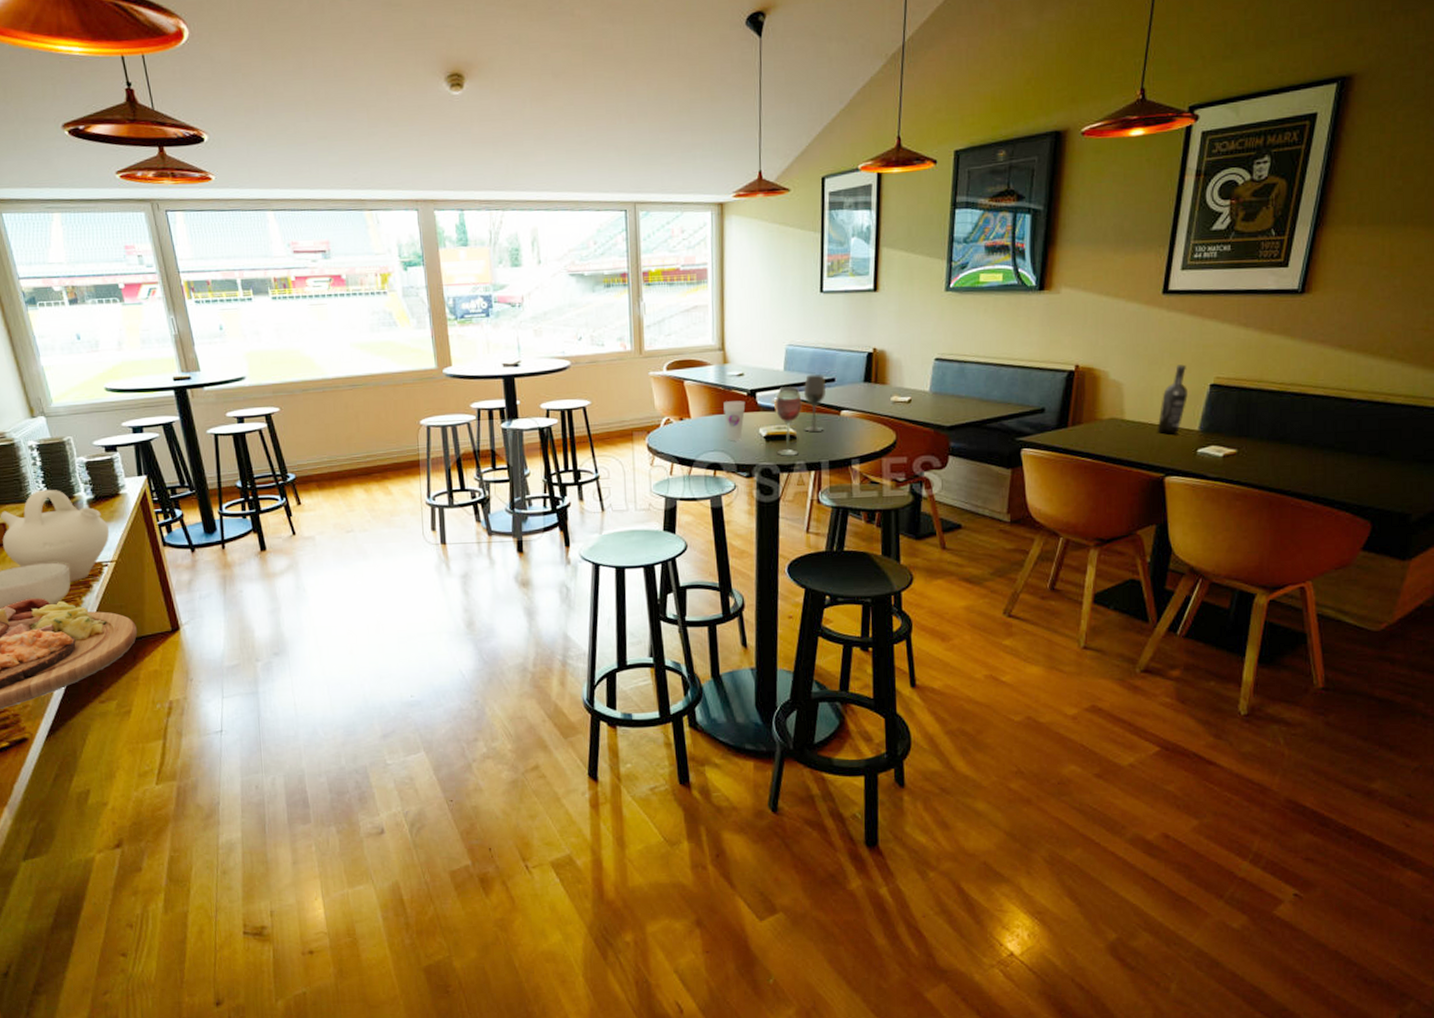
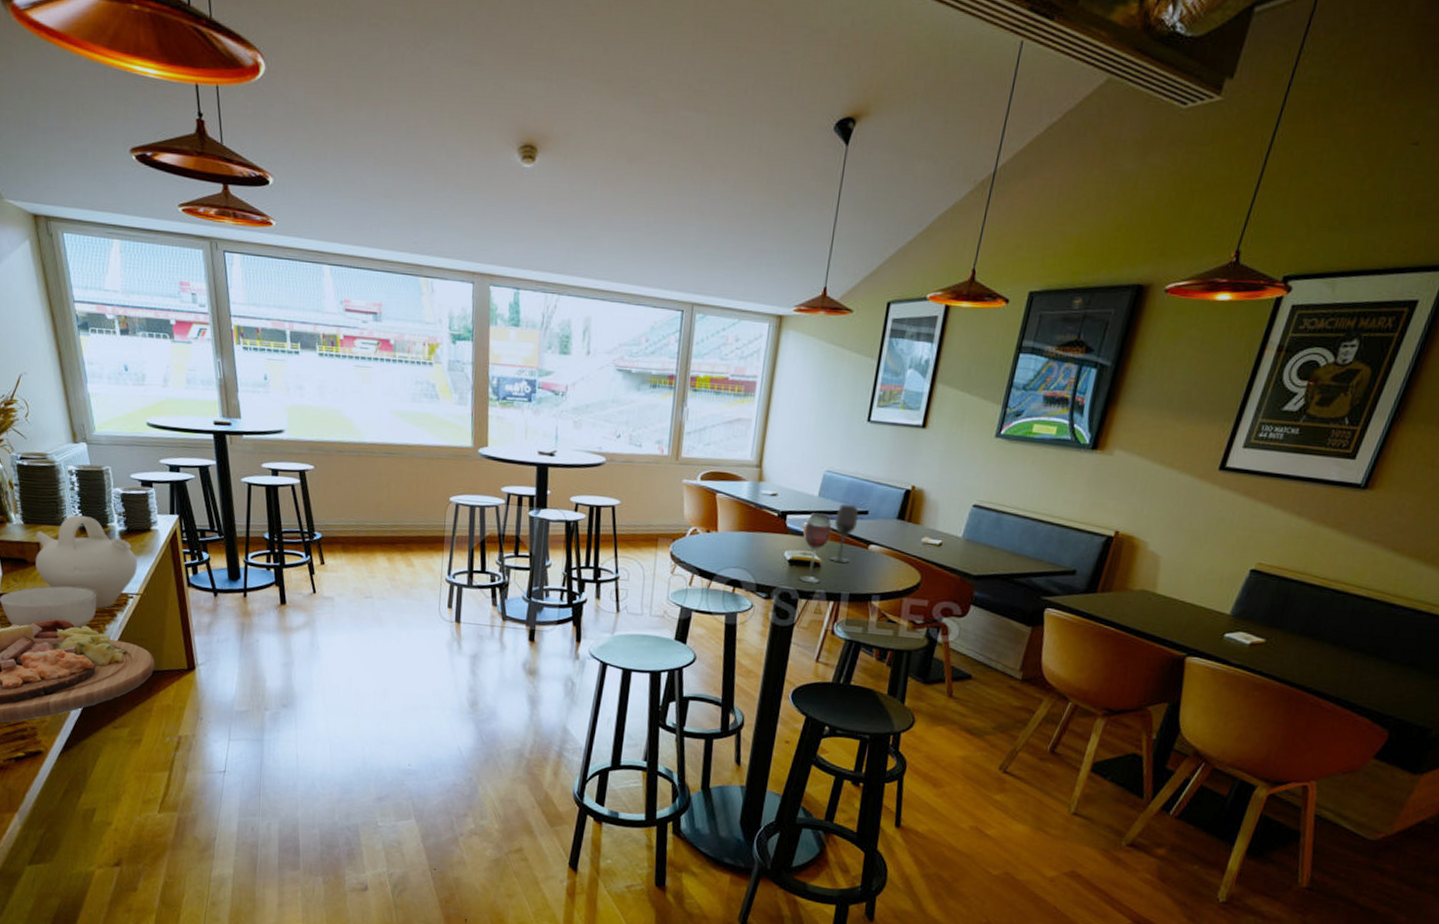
cup: present [723,401,746,442] -> none [751,519,775,561]
wine bottle: present [1157,364,1188,435] -> none [1187,545,1230,615]

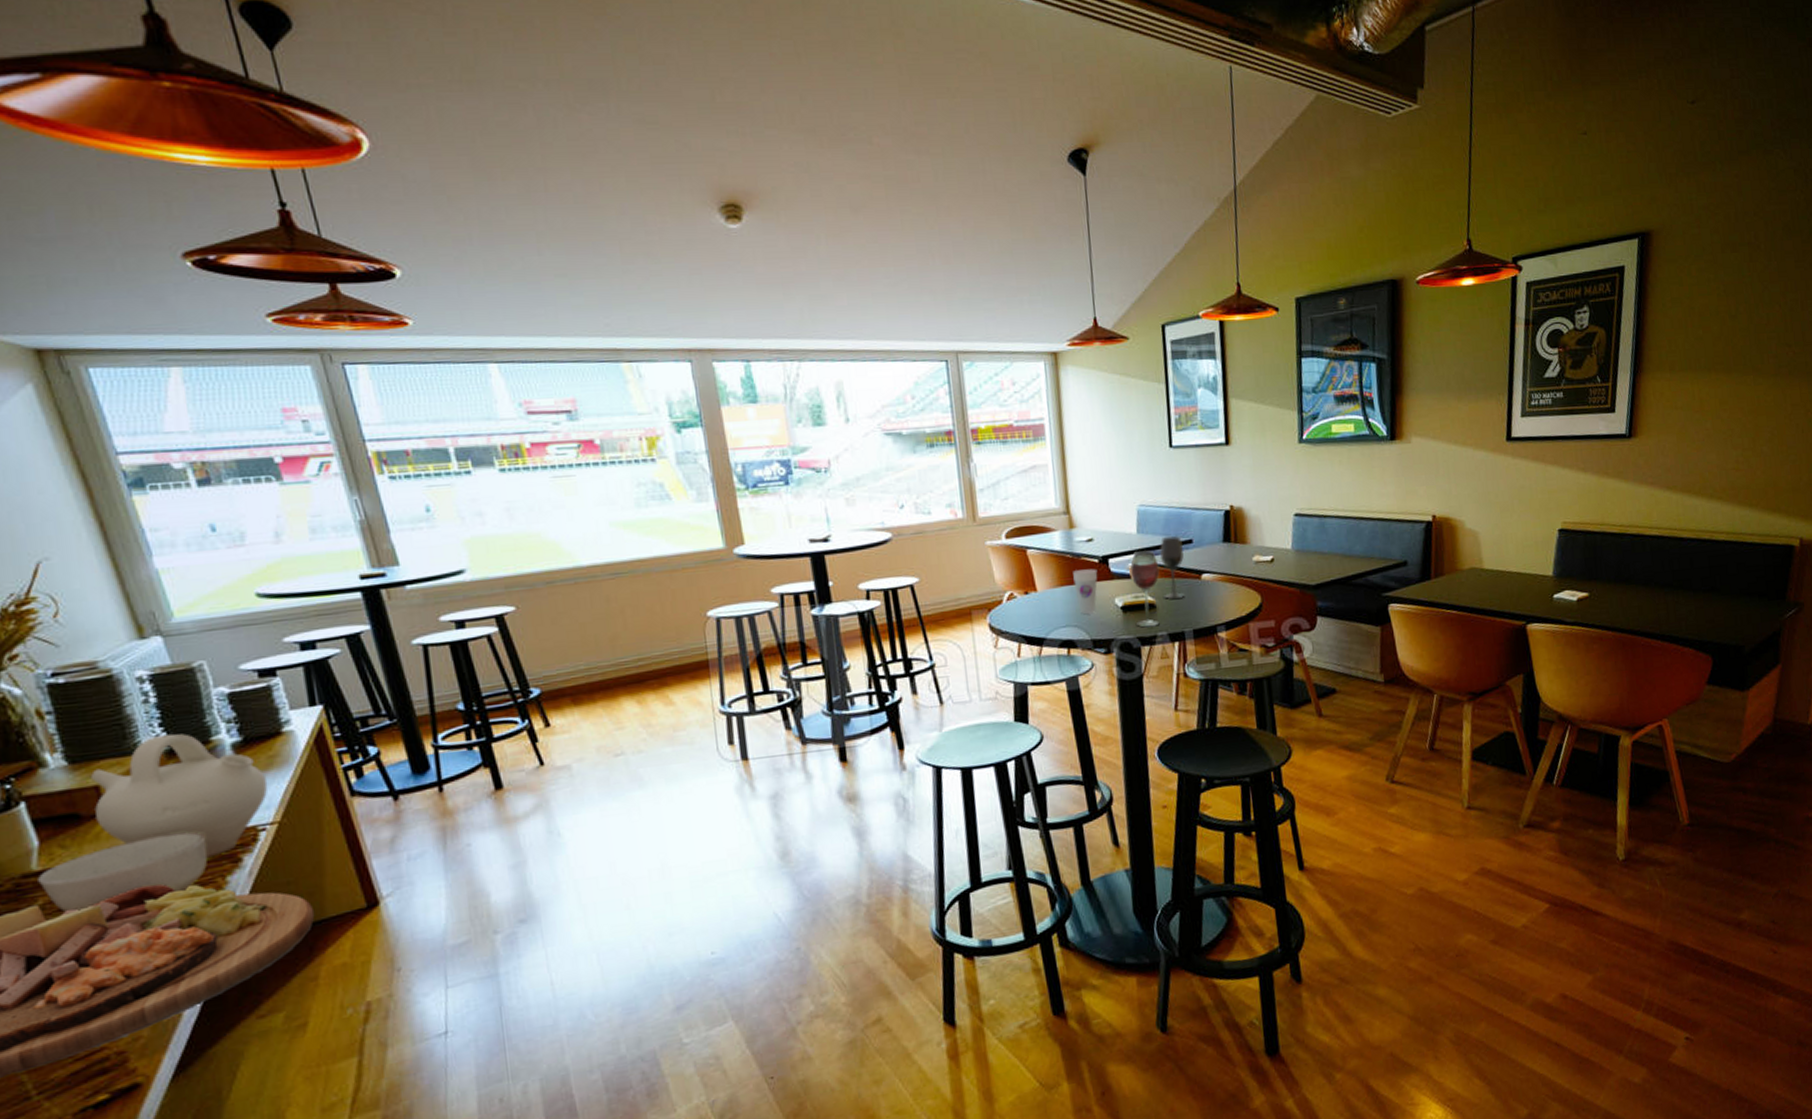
cup: none [751,519,775,561] -> present [1073,569,1098,615]

